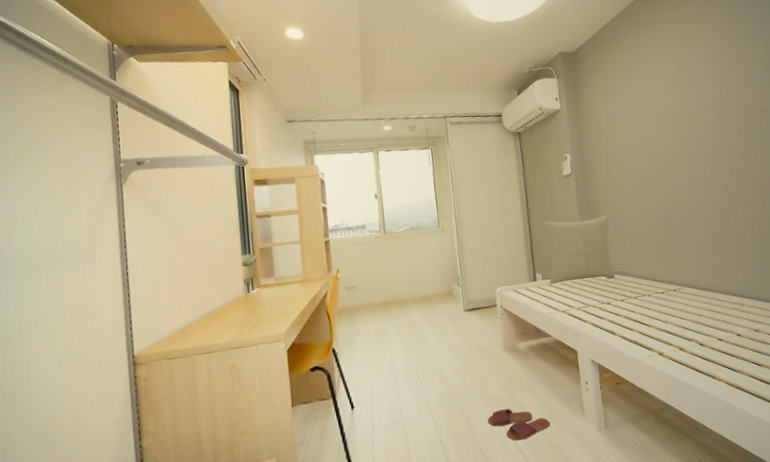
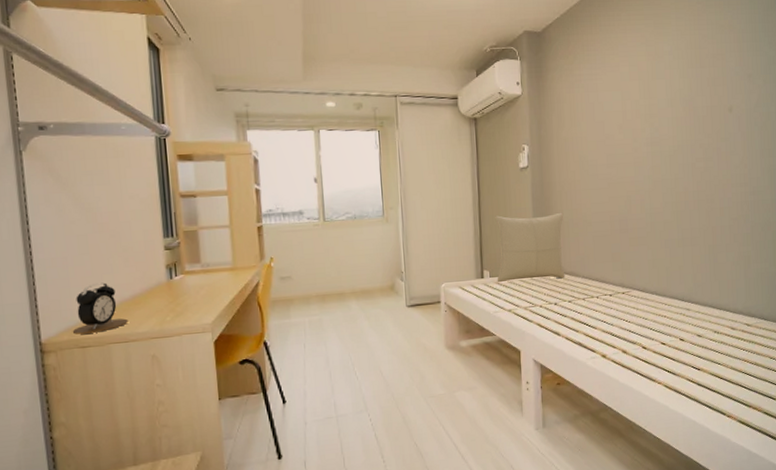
alarm clock: none [161,298,210,347] -> present [72,282,128,334]
slippers: present [487,409,551,441] -> none [425,406,489,438]

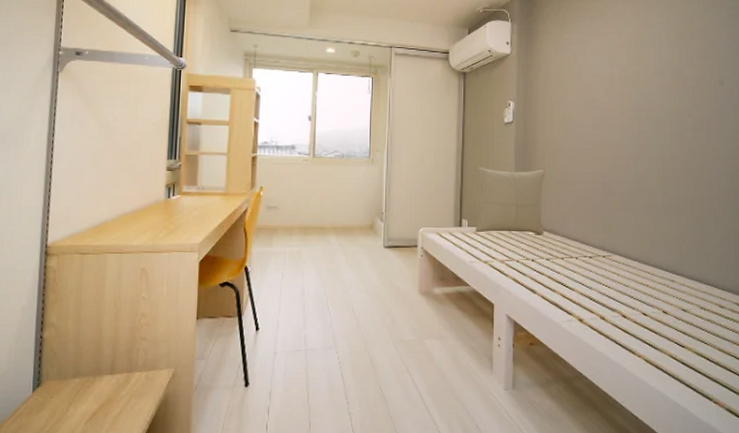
alarm clock: present [72,282,128,334] -> none [75,195,125,241]

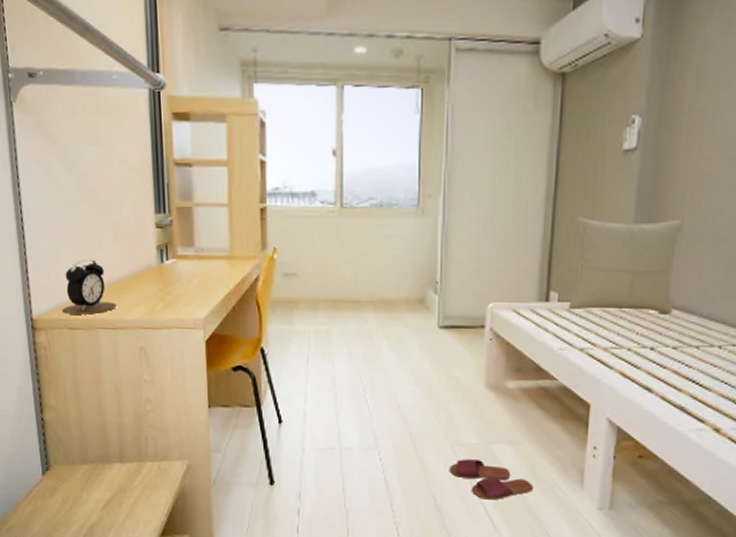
alarm clock: none [75,195,125,241] -> present [61,259,117,315]
slippers: none [392,353,456,387] -> present [449,459,533,500]

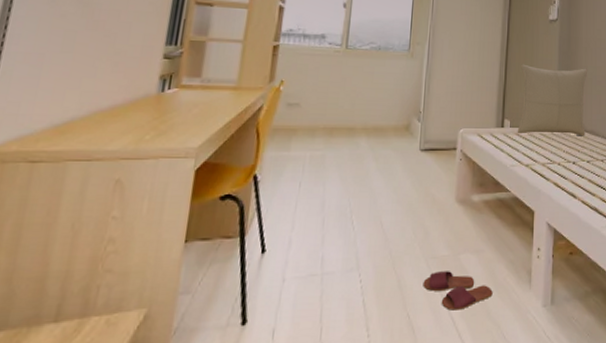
alarm clock: present [61,259,117,315] -> none [24,87,98,145]

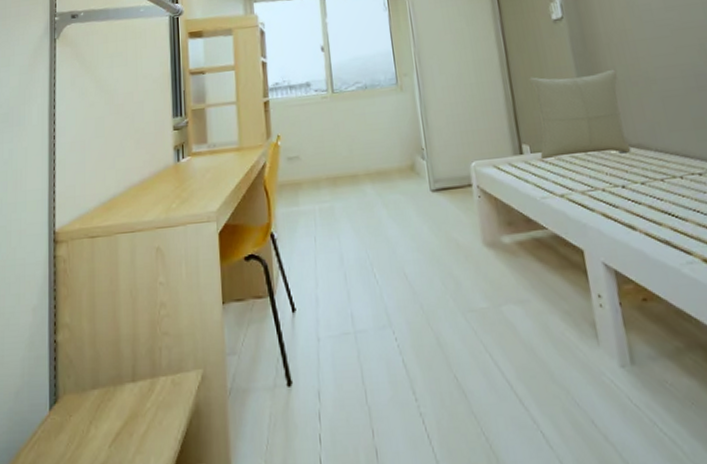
slippers: present [423,271,493,310] -> none [465,326,552,372]

